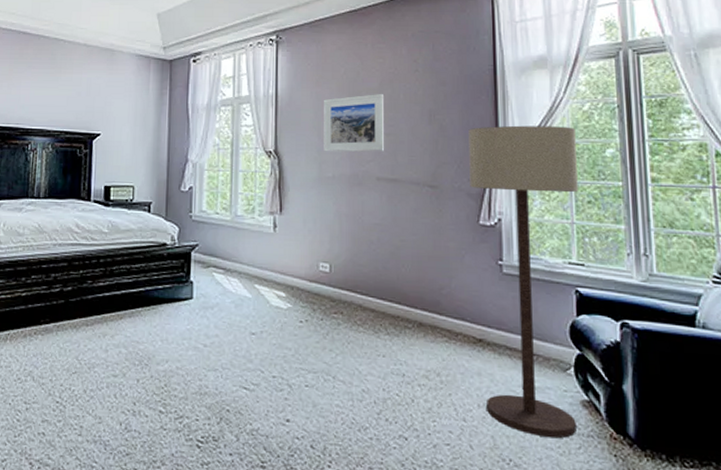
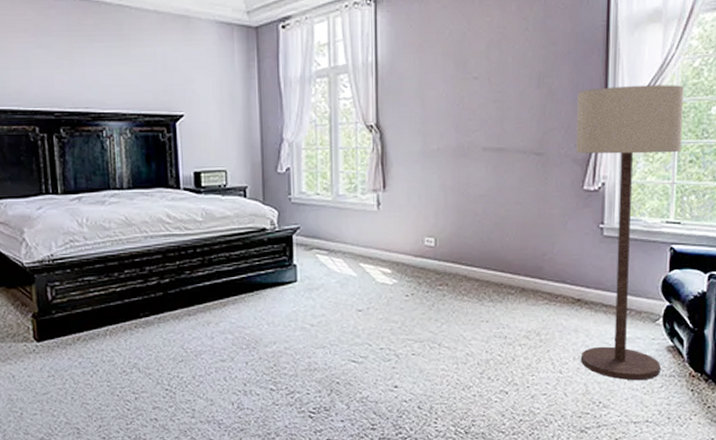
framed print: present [324,94,385,152] -> none [428,57,492,123]

